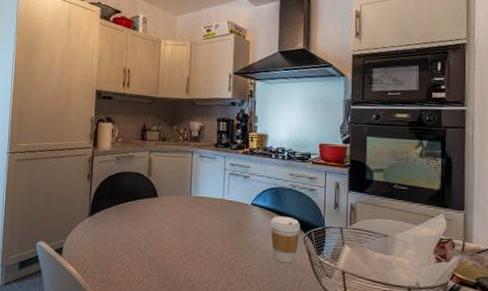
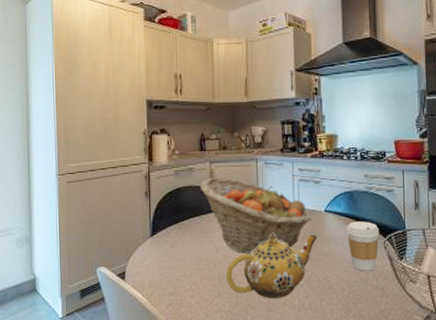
fruit basket: none [139,165,239,239] -> present [200,177,312,254]
teapot: none [156,222,243,284] -> present [226,234,317,299]

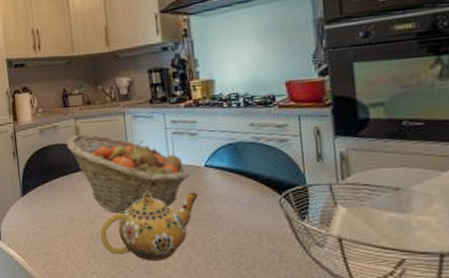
coffee cup: present [347,221,380,271] -> none [232,176,274,233]

